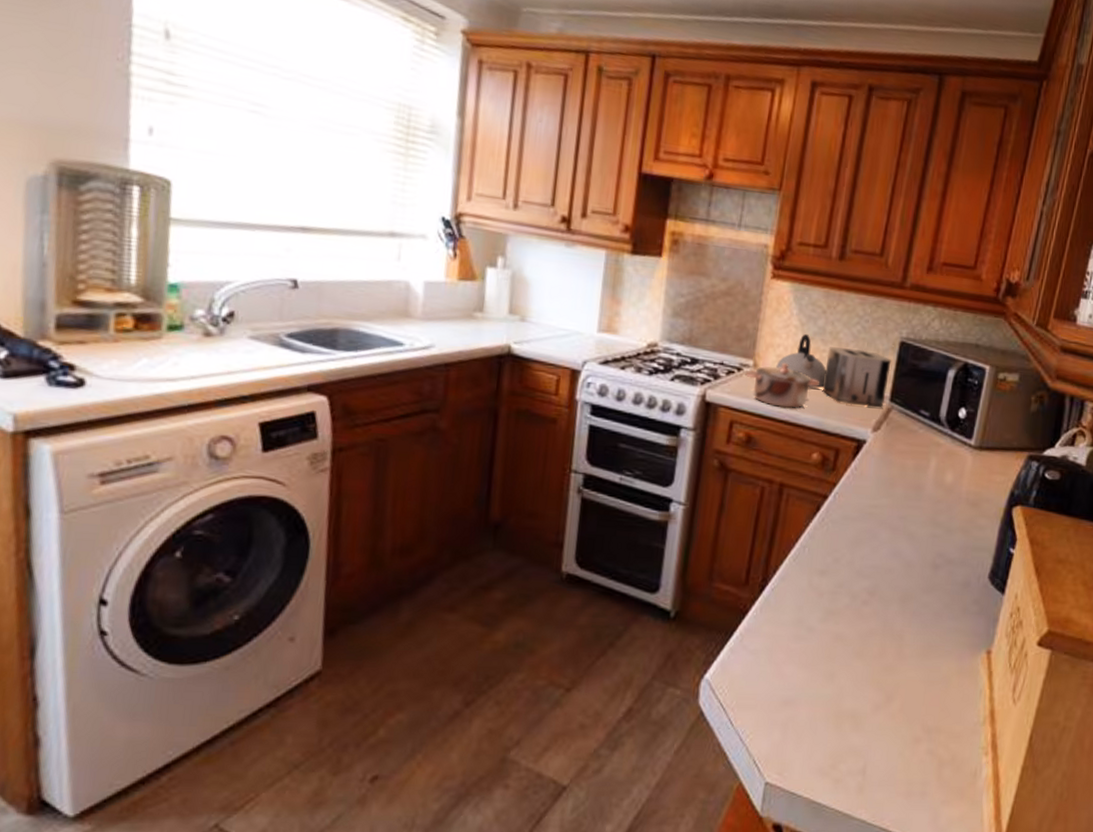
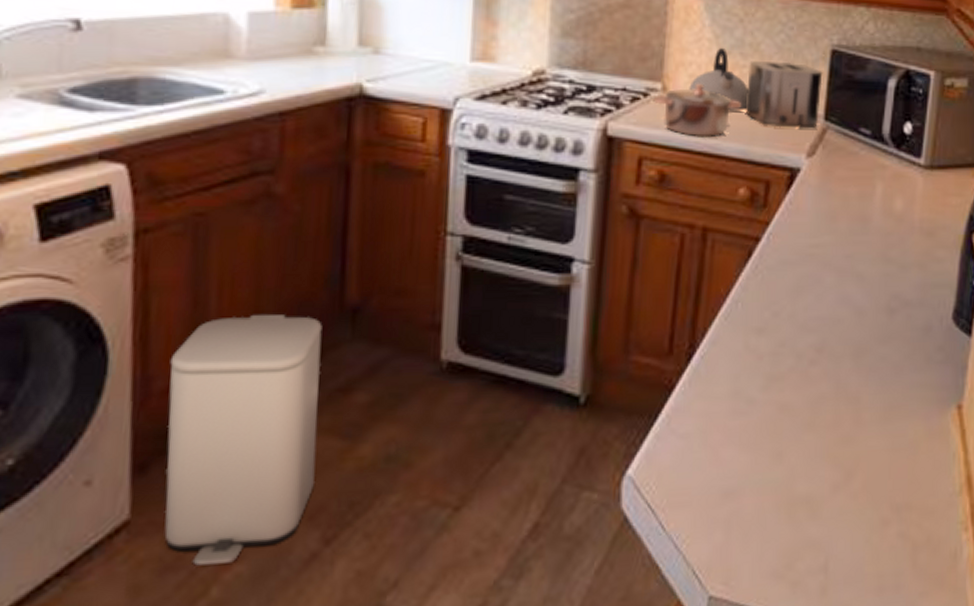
pedal bin: none [346,522,471,713] -> present [164,313,322,566]

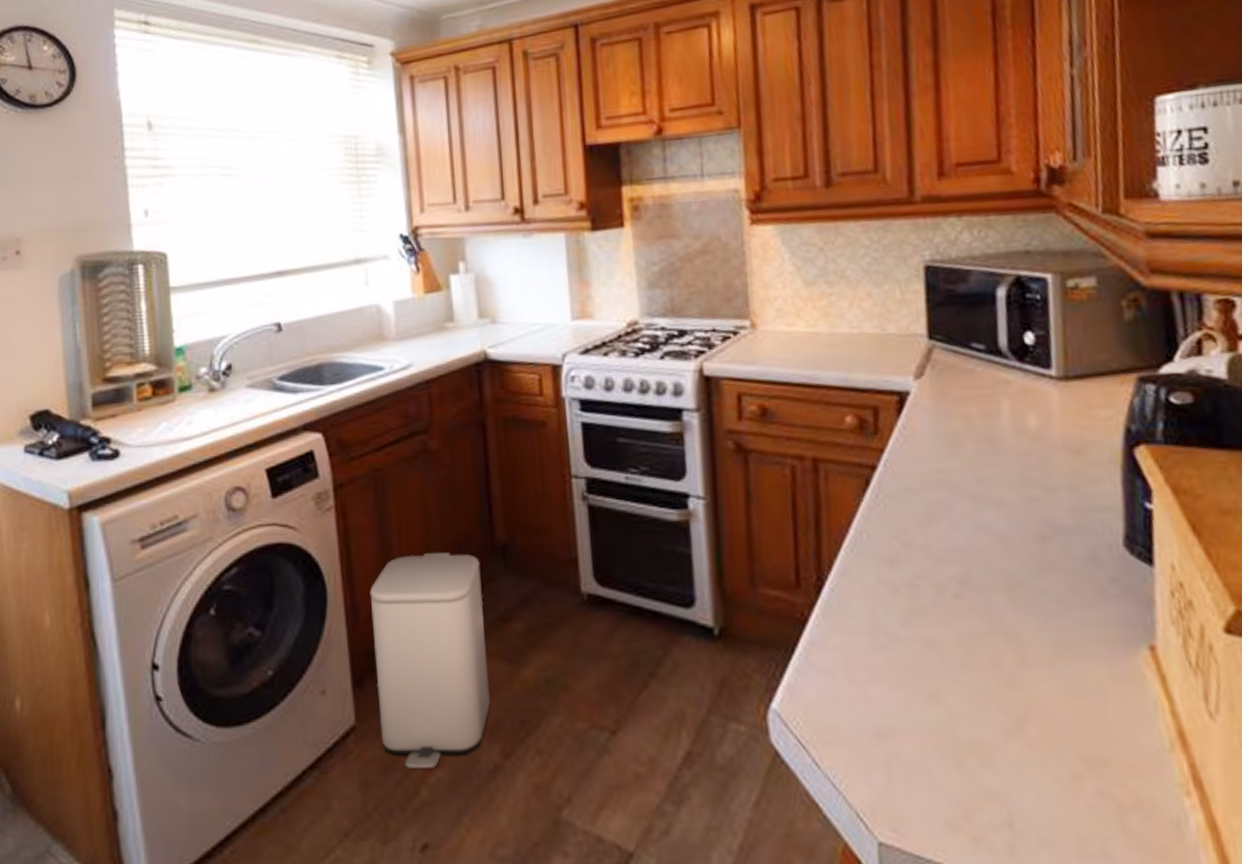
cooking pot: present [653,84,742,138] -> none [743,317,836,369]
kettle: present [689,47,748,111] -> none [777,278,841,340]
toaster: present [745,61,823,128] -> none [836,284,923,352]

